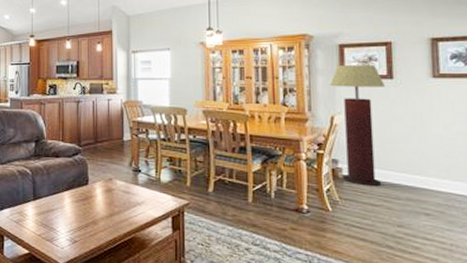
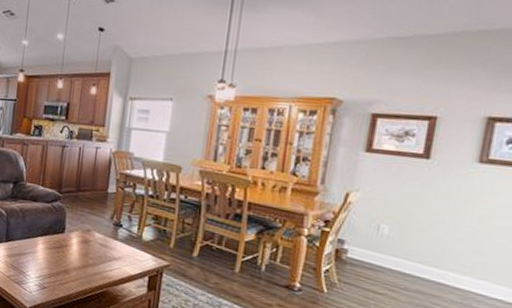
floor lamp: present [330,65,385,187] -> none [345,137,418,275]

